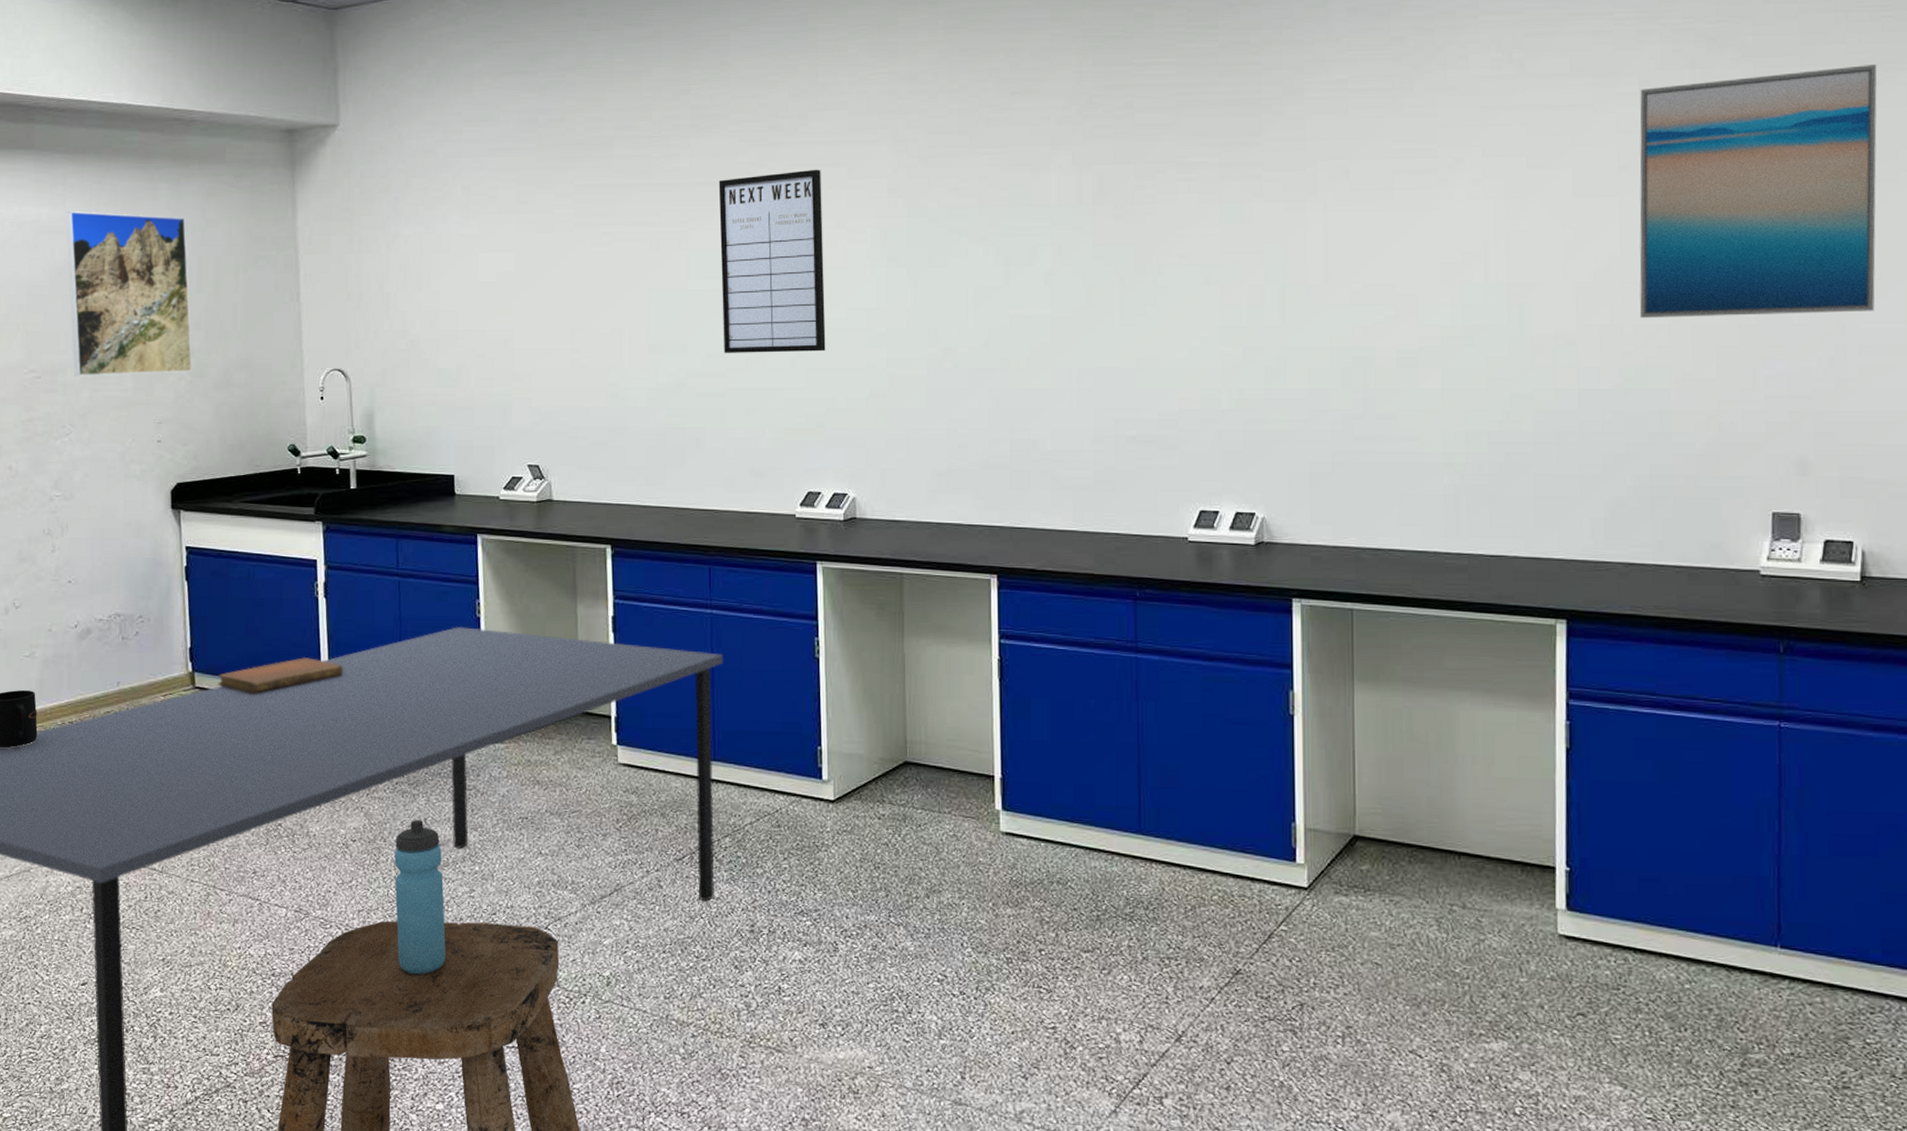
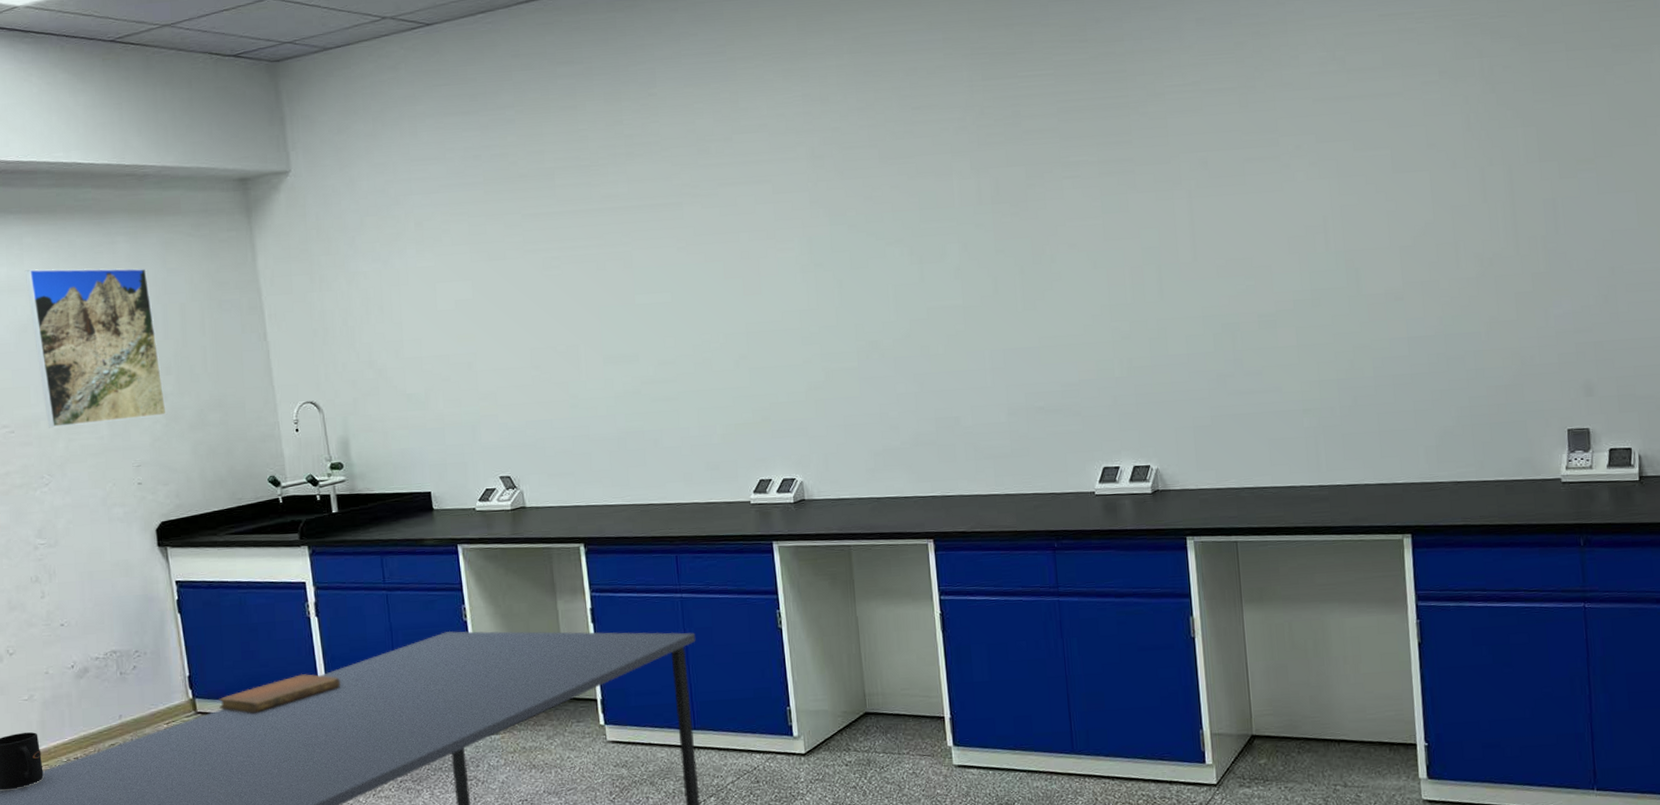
writing board: present [718,169,826,353] -> none [656,186,766,360]
wall art: present [1639,65,1877,318] -> none [1440,47,1636,273]

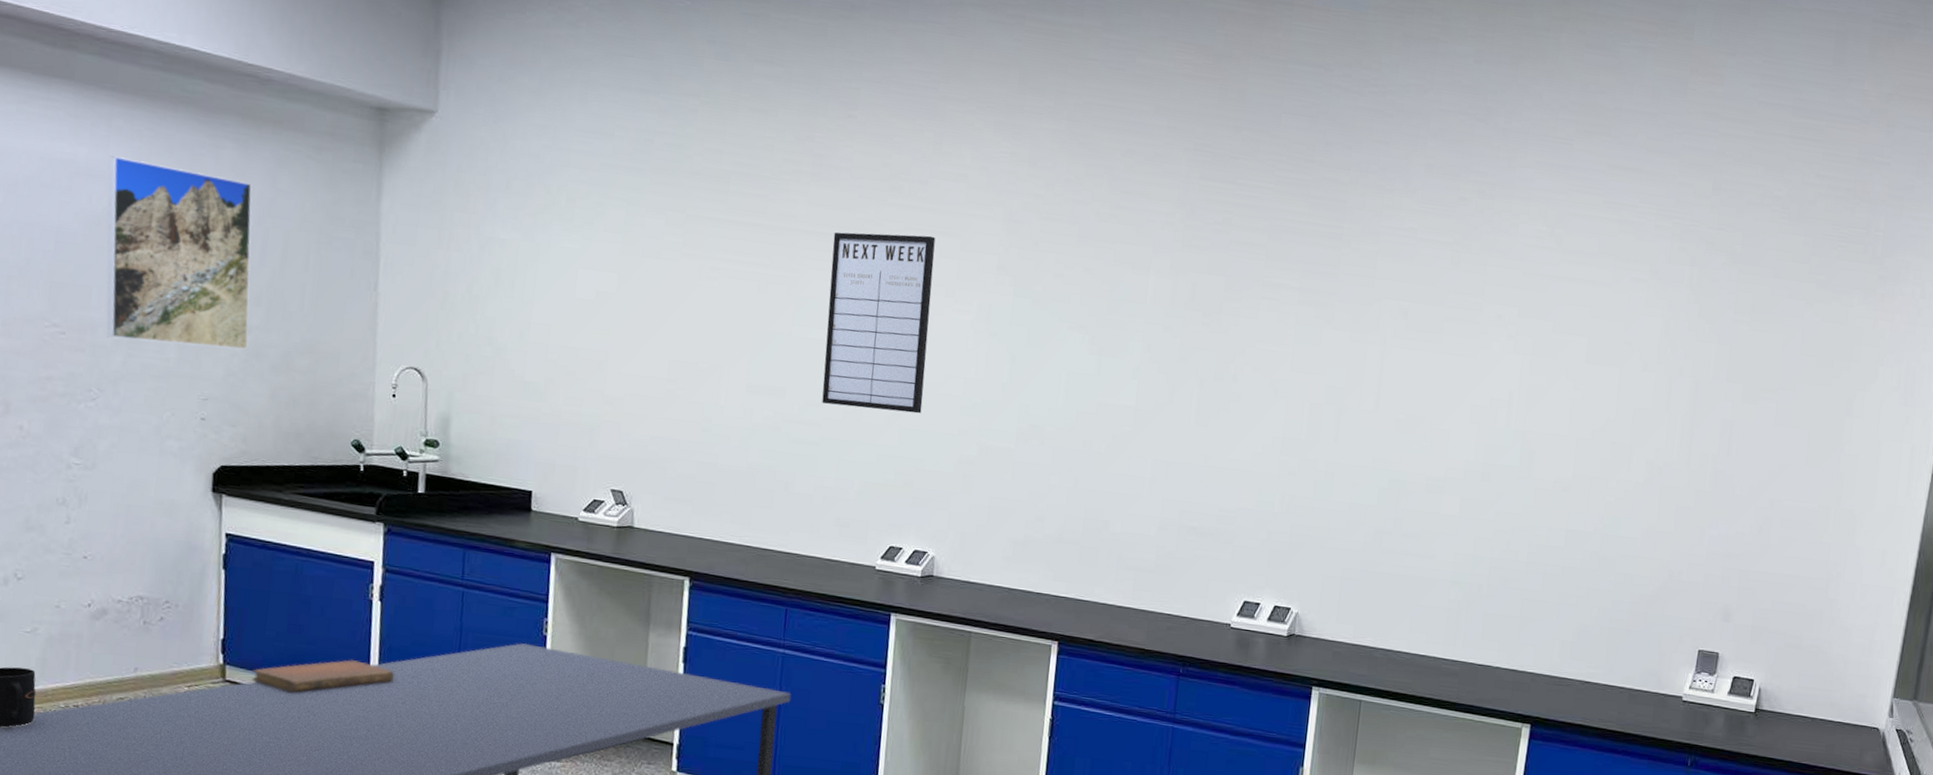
writing board: none [656,186,766,360] -> present [822,232,936,414]

